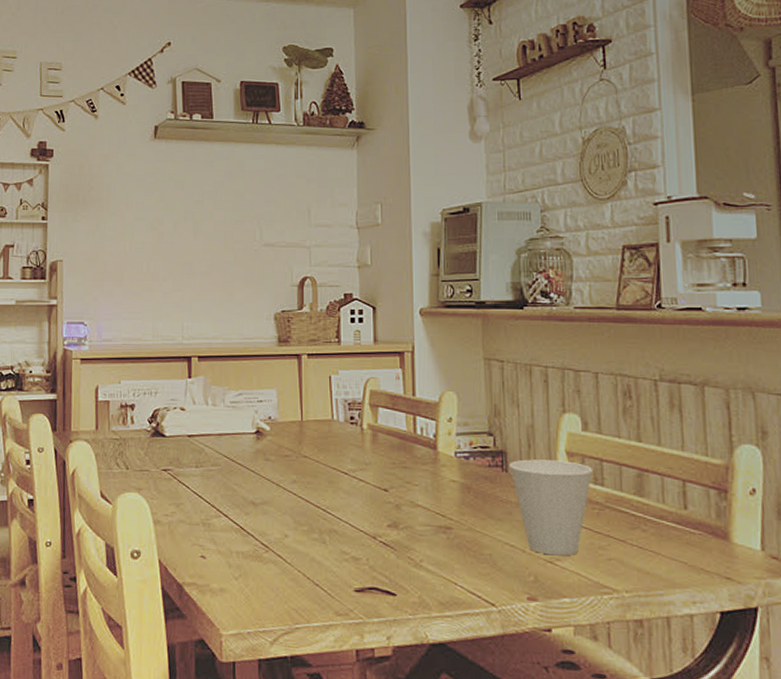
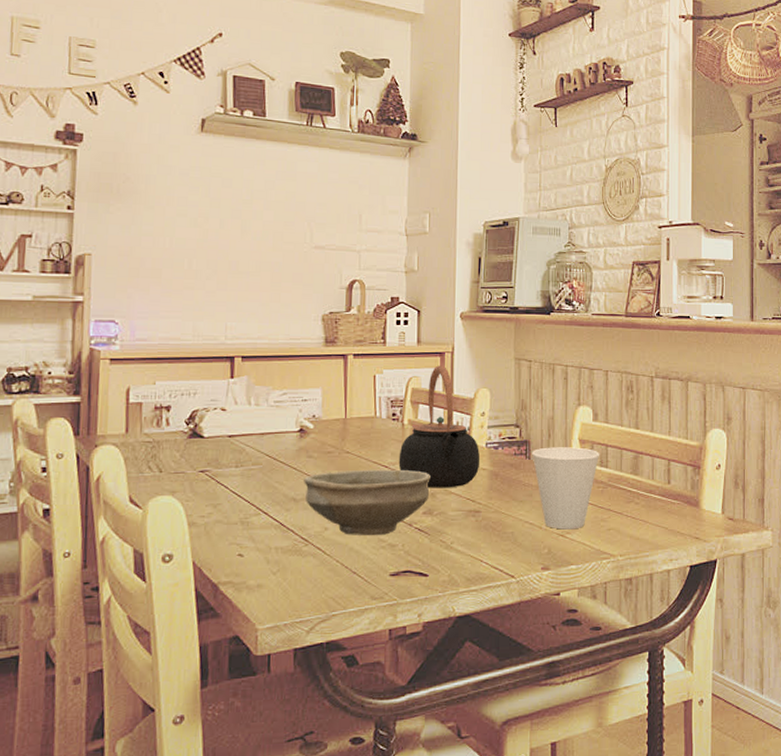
bowl: none [262,475,394,547] -> present [304,469,430,535]
teapot: none [359,366,450,500] -> present [398,365,481,488]

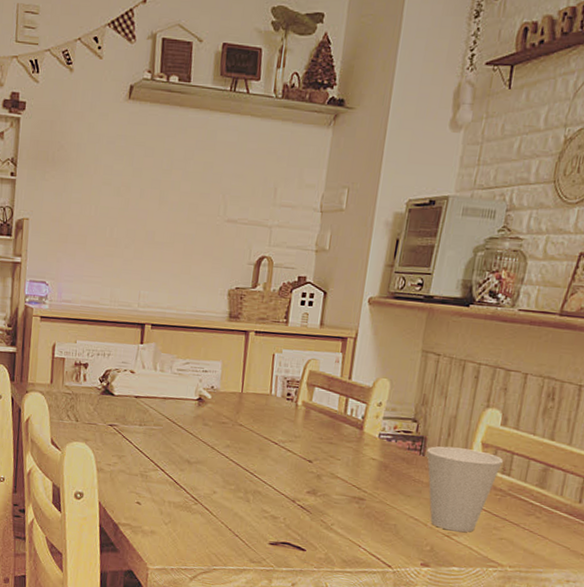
bowl: present [304,469,430,535] -> none [198,441,318,507]
teapot: present [398,365,481,488] -> none [288,350,372,473]

